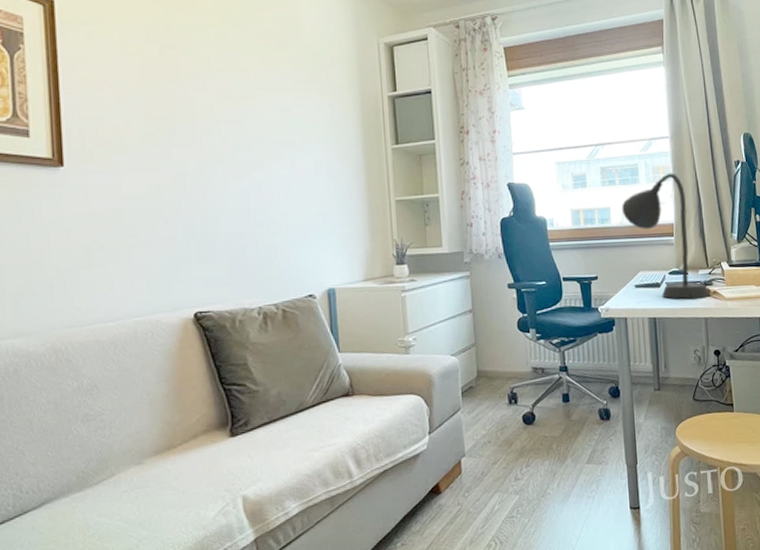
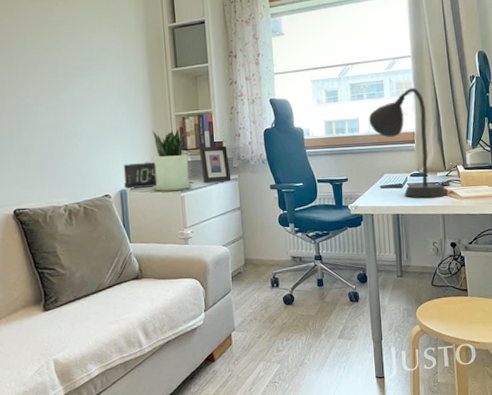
alarm clock: none [331,255,372,288] -> present [123,161,156,189]
planter: none [366,216,416,291] -> present [152,129,193,192]
books: none [398,198,453,243] -> present [178,113,224,152]
picture frame: none [423,237,462,282] -> present [198,146,232,184]

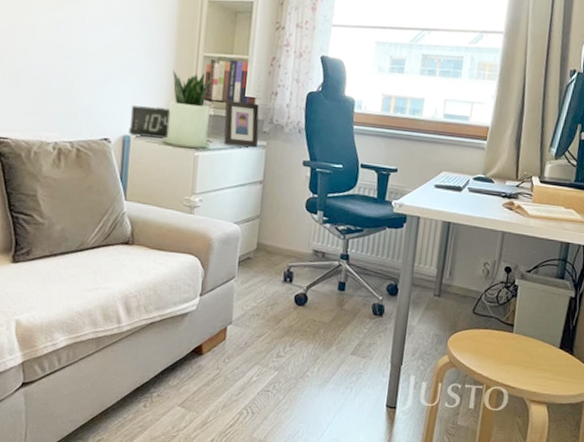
desk lamp: present [368,87,448,198] -> none [436,71,514,211]

